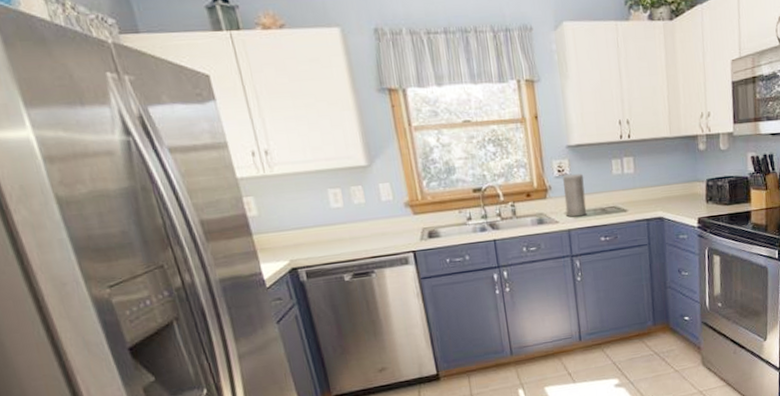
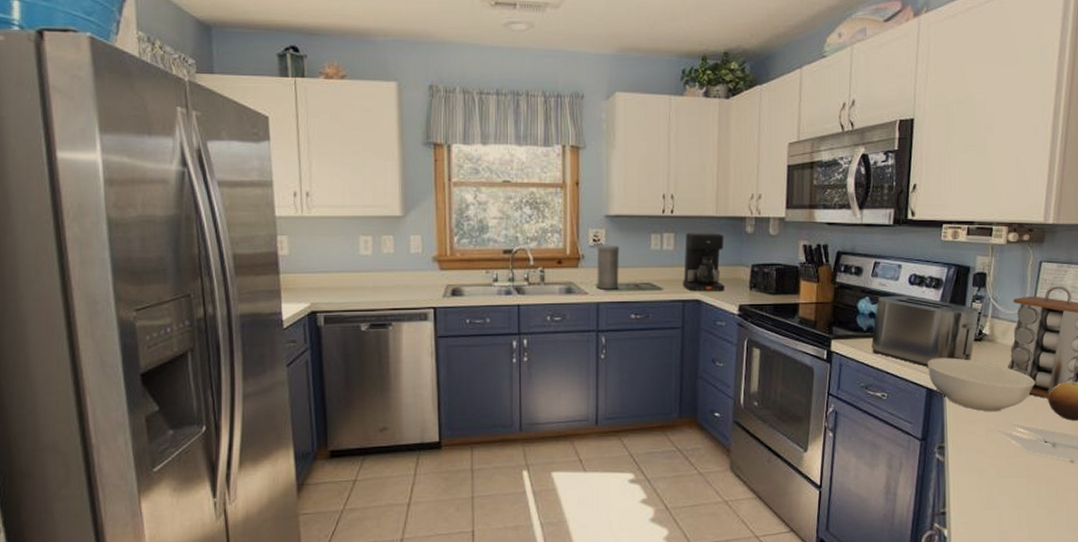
coffee maker: none [644,152,684,210] -> present [683,232,725,292]

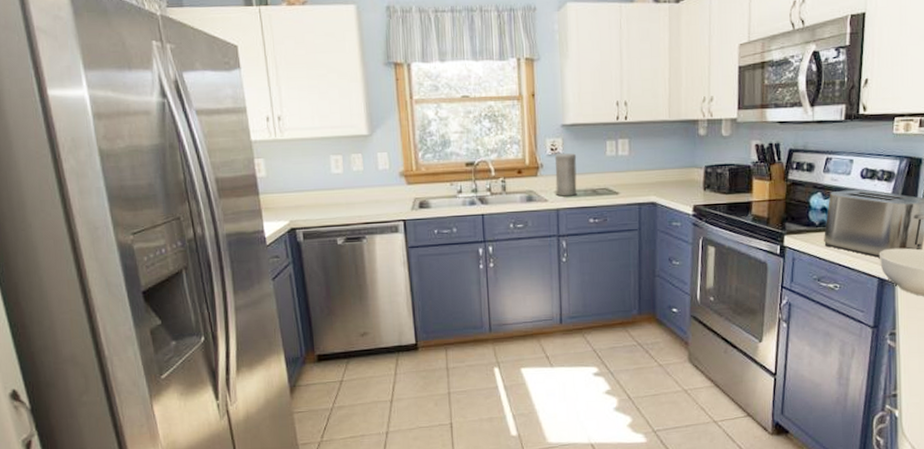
coffee maker: present [683,232,725,292] -> none [638,136,680,195]

